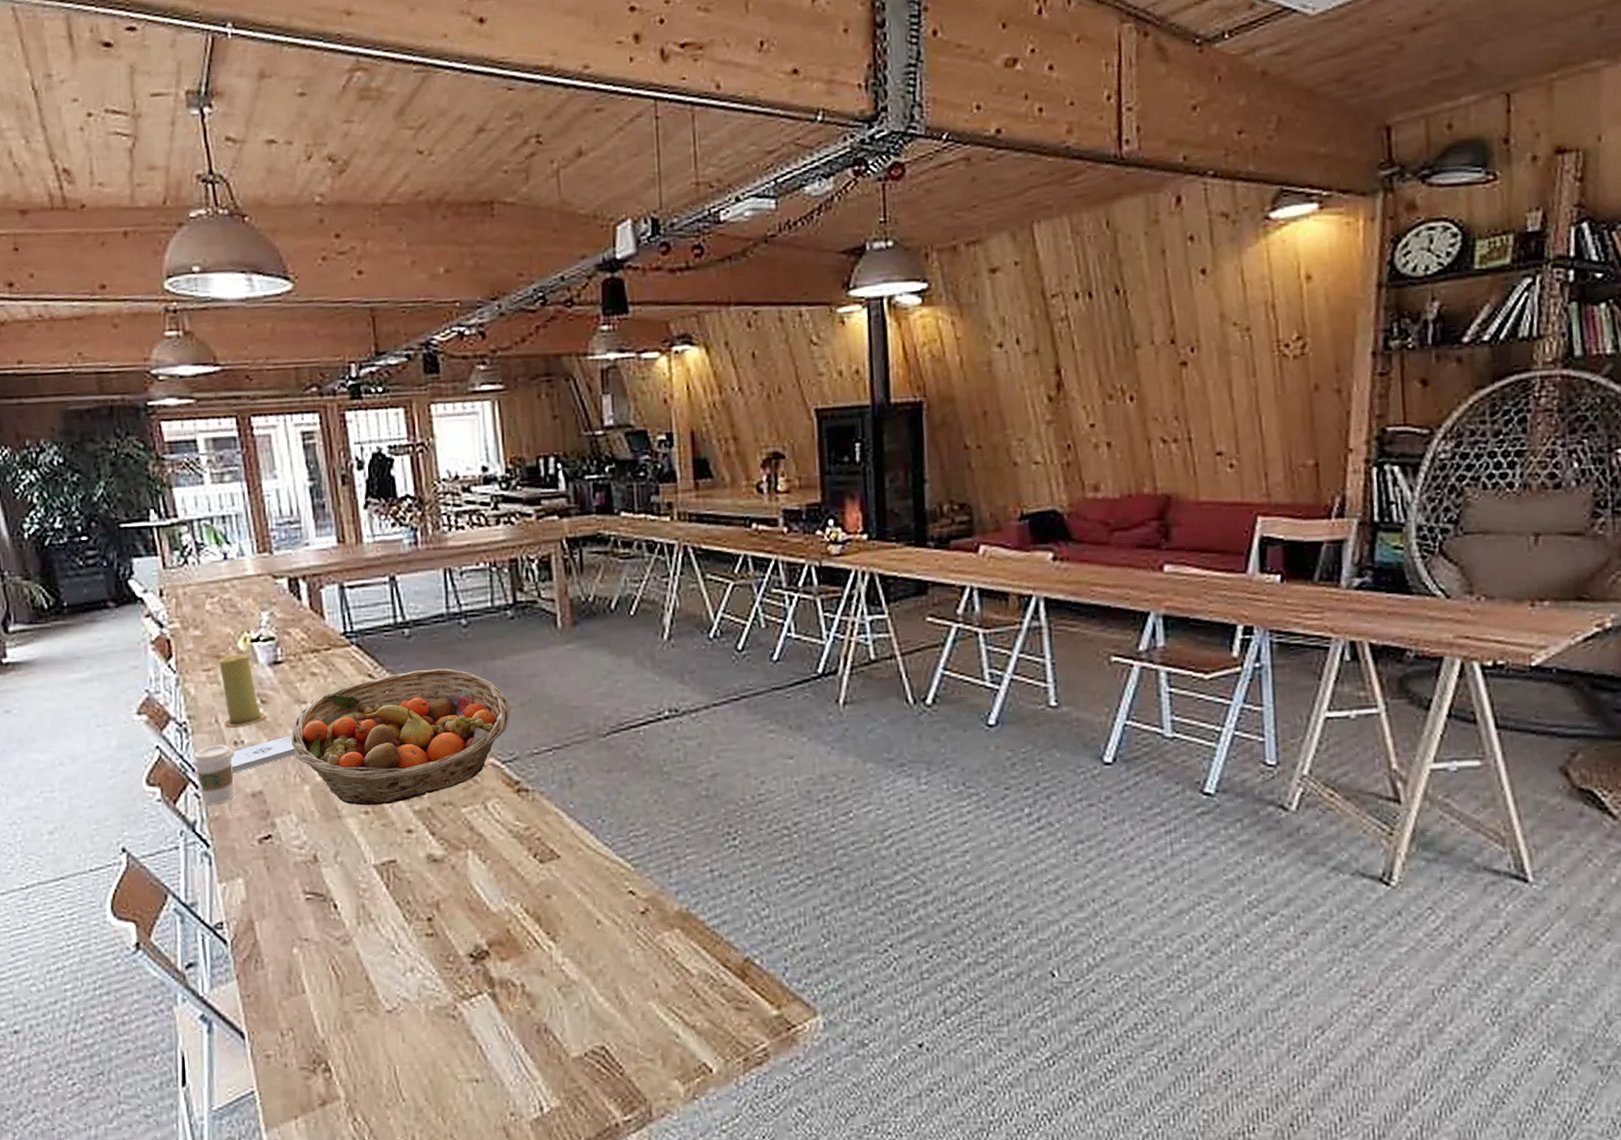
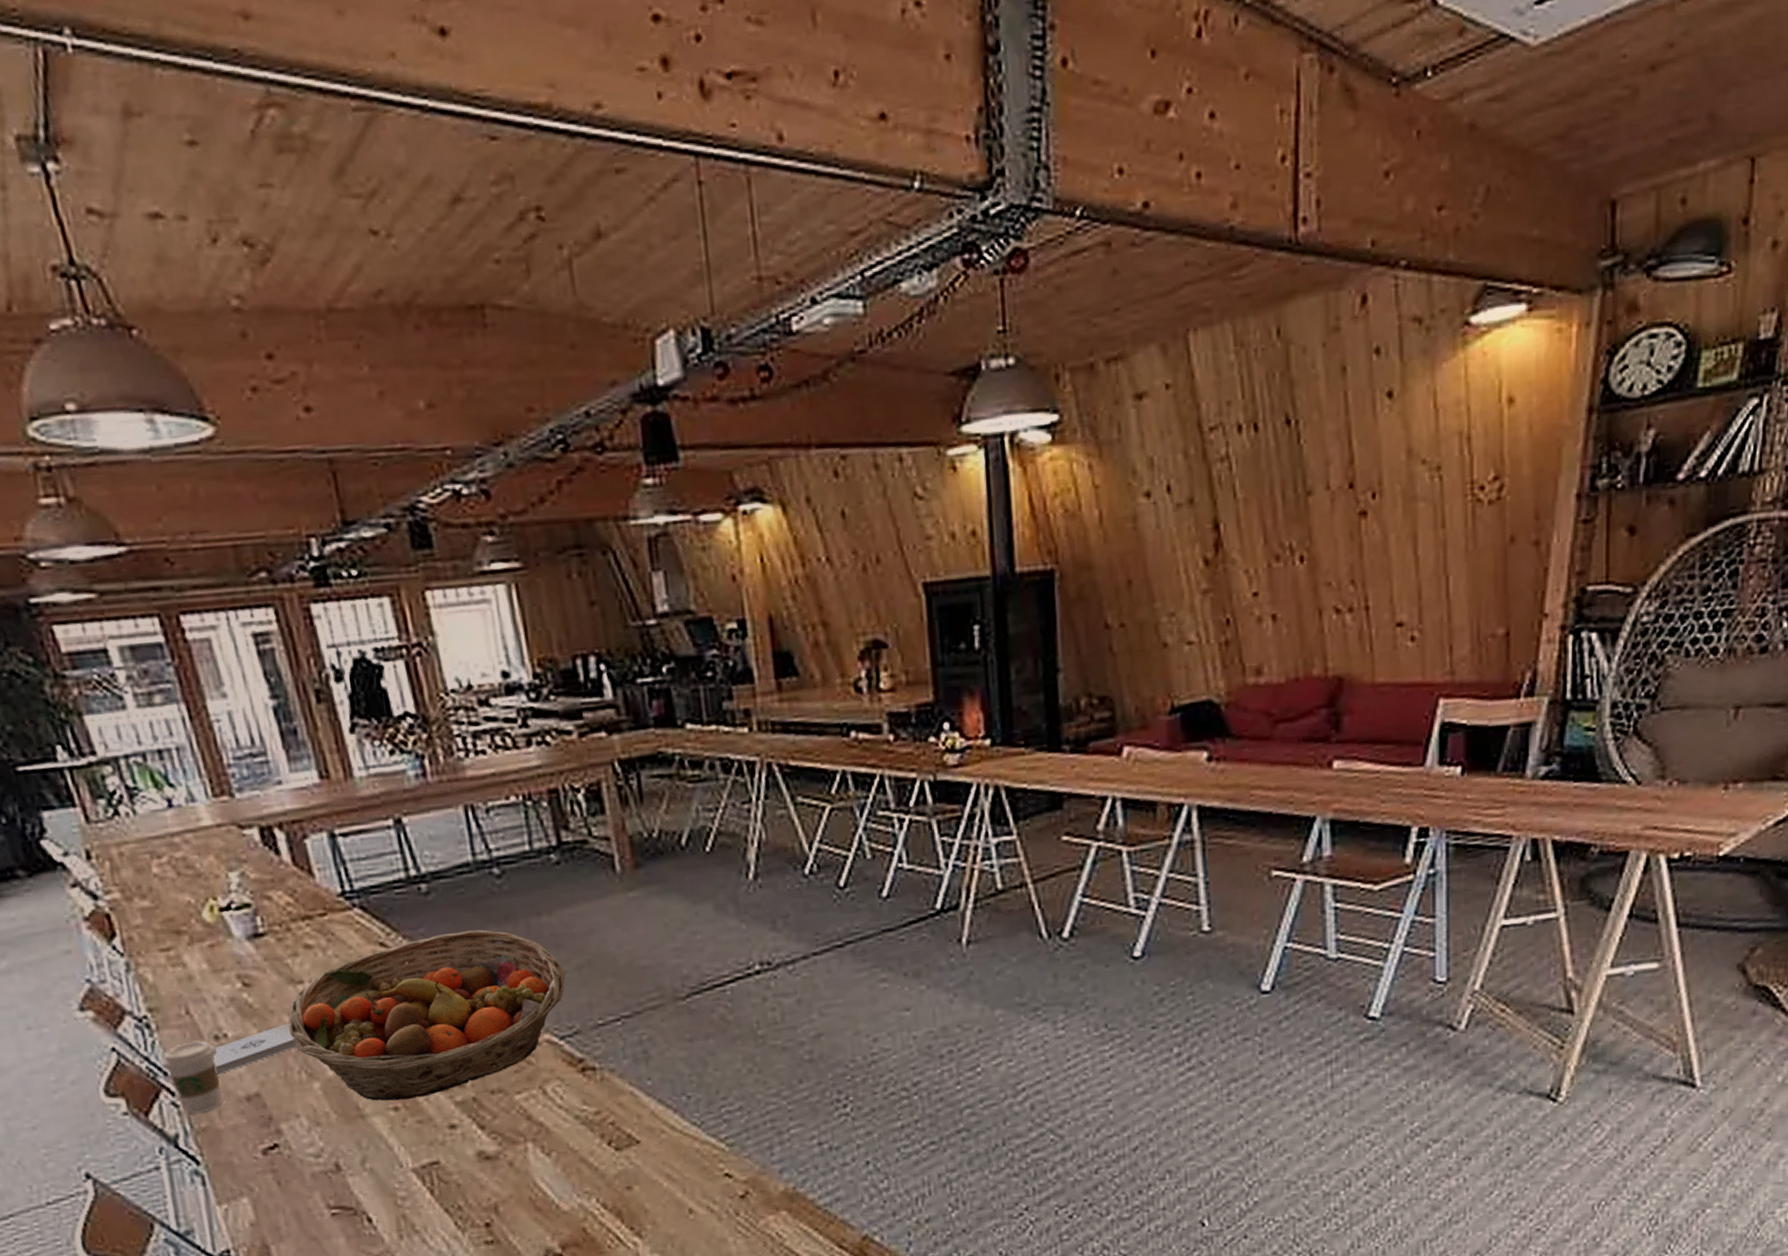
candle: present [219,654,266,727] -> none [180,926,253,1019]

